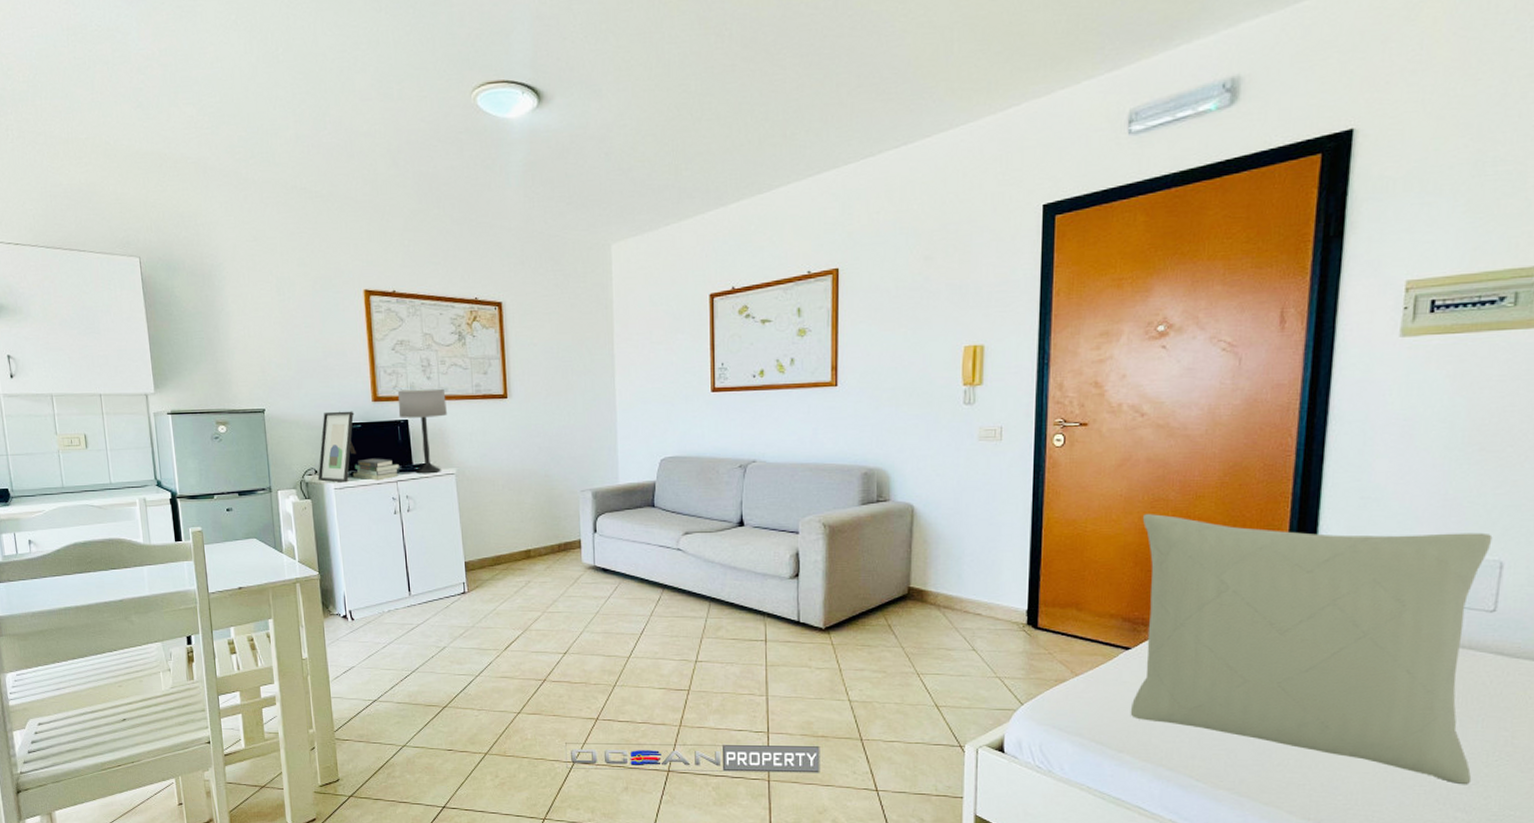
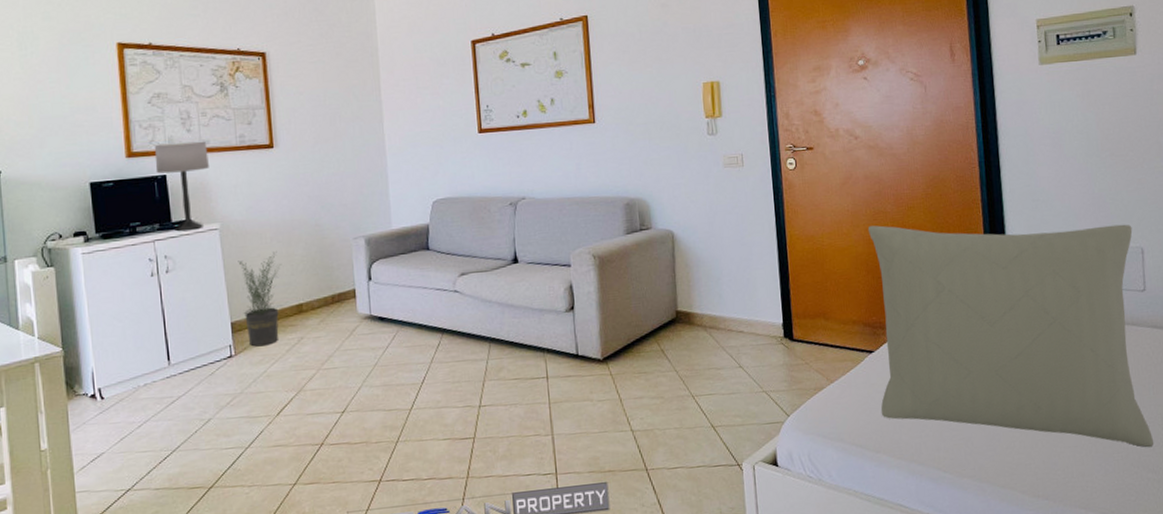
picture frame: present [317,411,356,483] -> none [62,168,107,246]
books: present [352,458,399,481] -> none [103,217,157,242]
potted plant: none [472,499,512,586] -> present [238,252,281,347]

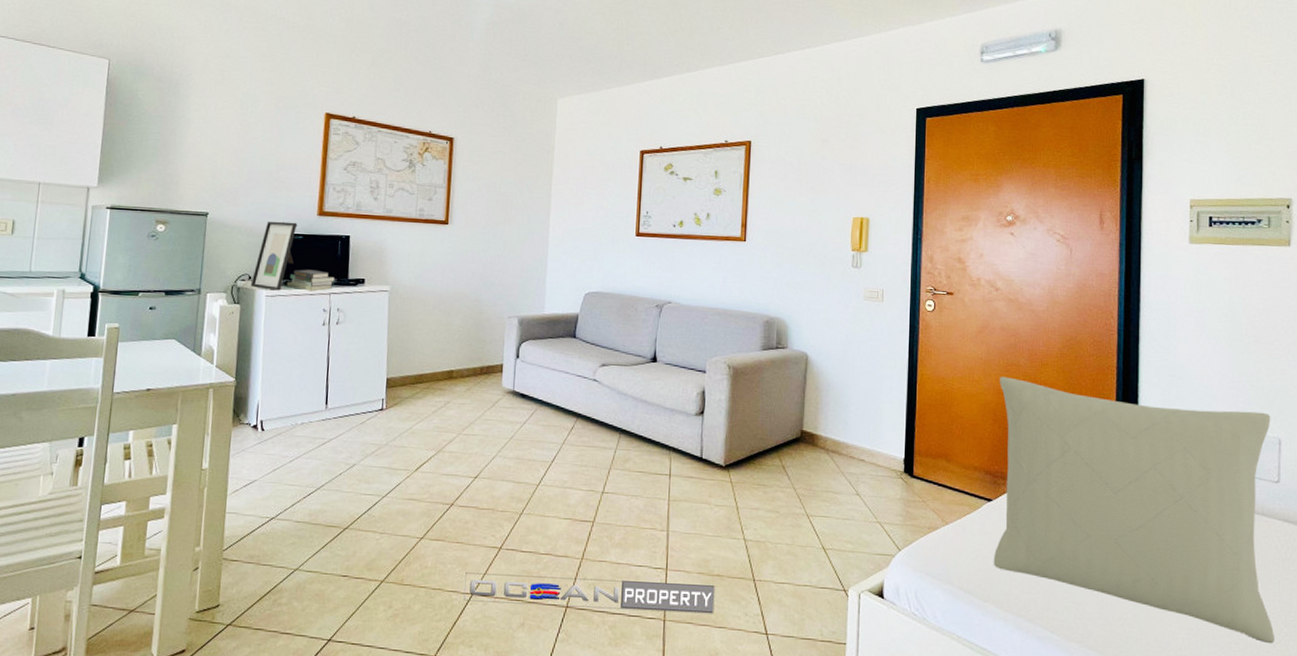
picture frame: none [62,168,107,246] -> present [250,221,298,291]
books: none [103,217,157,242] -> present [286,269,335,291]
table lamp: present [155,141,209,232] -> none [341,207,390,289]
potted plant: present [238,252,281,347] -> none [399,319,439,405]

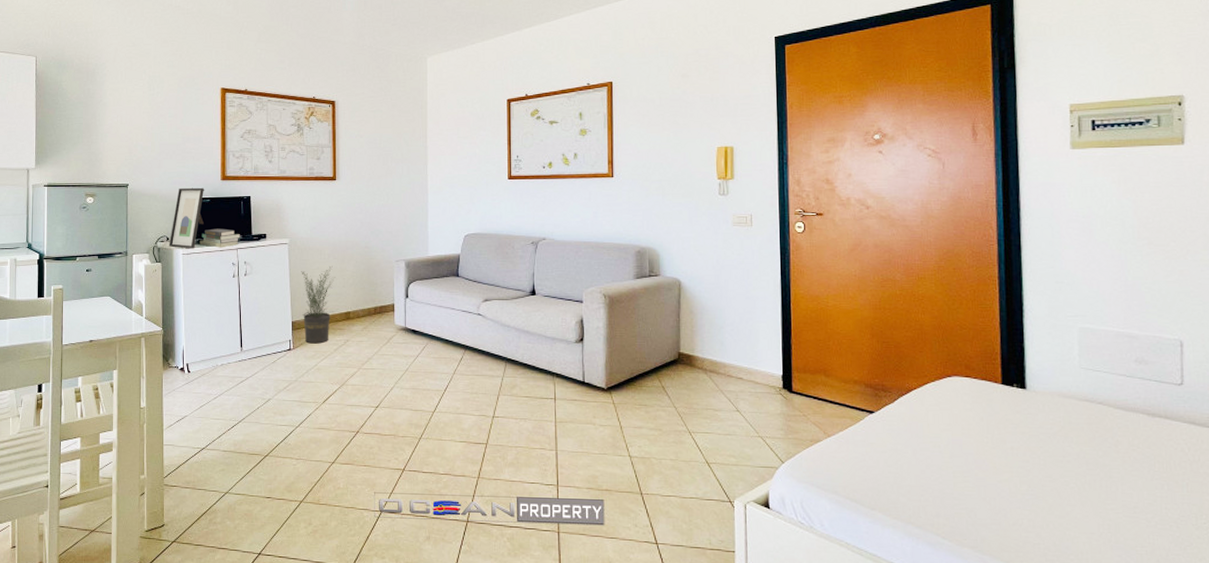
potted plant: none [399,319,439,405] -> present [301,266,335,344]
pillow: present [993,377,1275,644] -> none [874,292,1186,547]

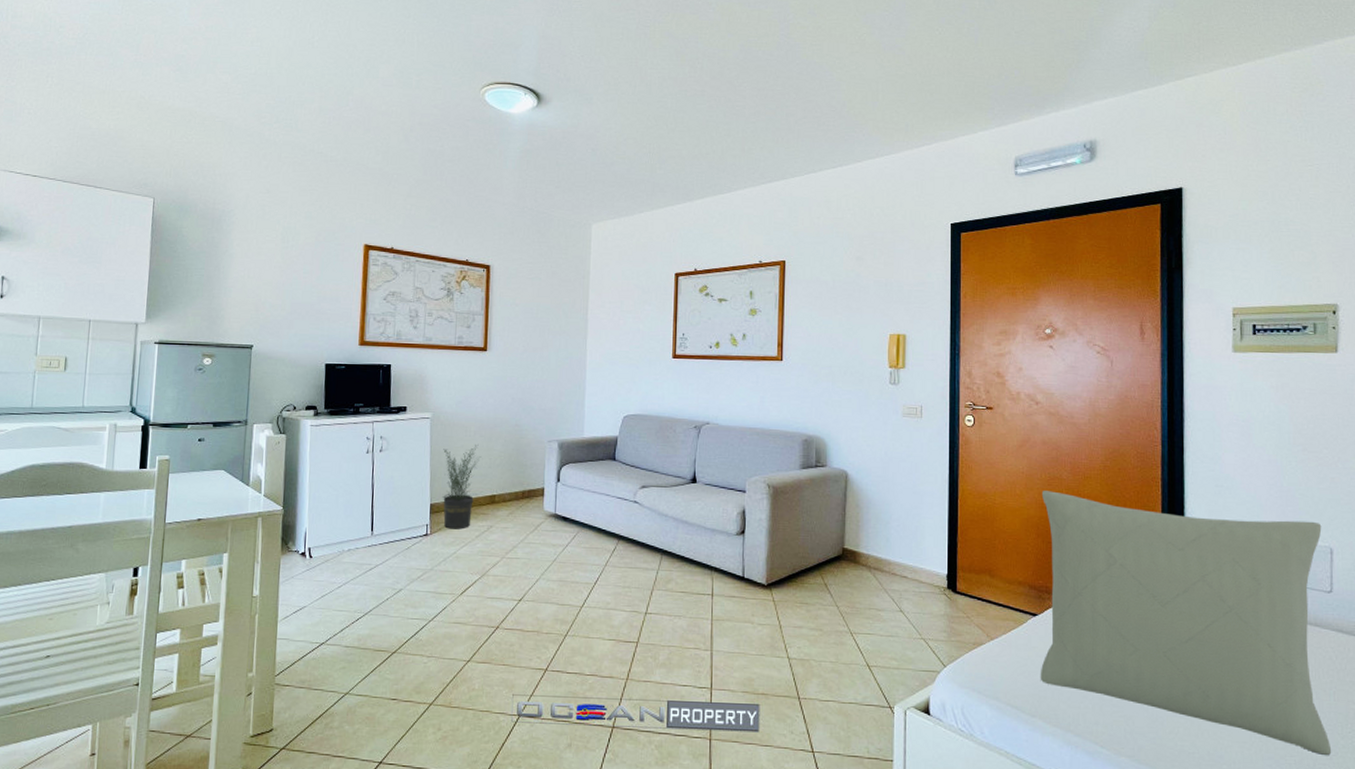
picture frame: present [168,187,205,249] -> none [295,352,340,420]
books: present [199,228,240,248] -> none [330,398,377,420]
pillow: none [874,292,1186,547] -> present [1040,491,1332,756]

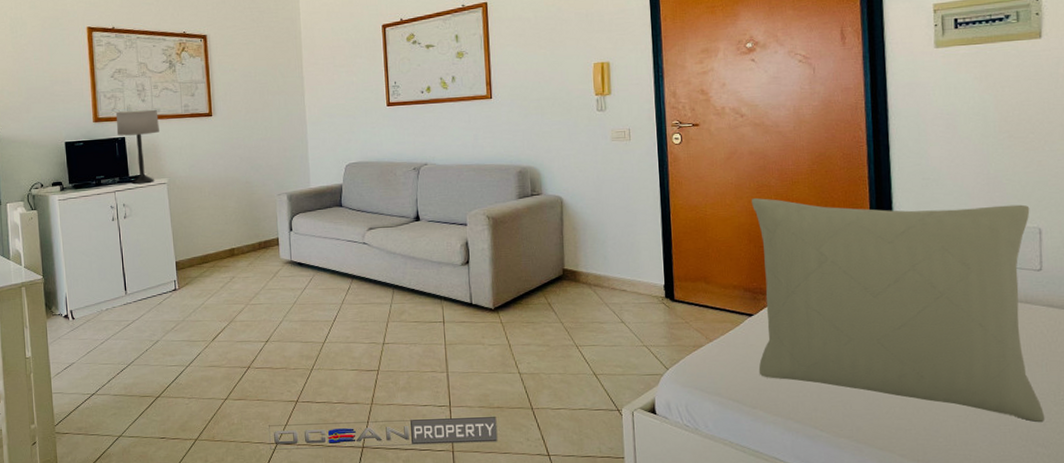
table lamp: none [382,336,430,417] -> present [116,109,159,185]
potted plant: present [442,445,481,529] -> none [182,204,217,283]

